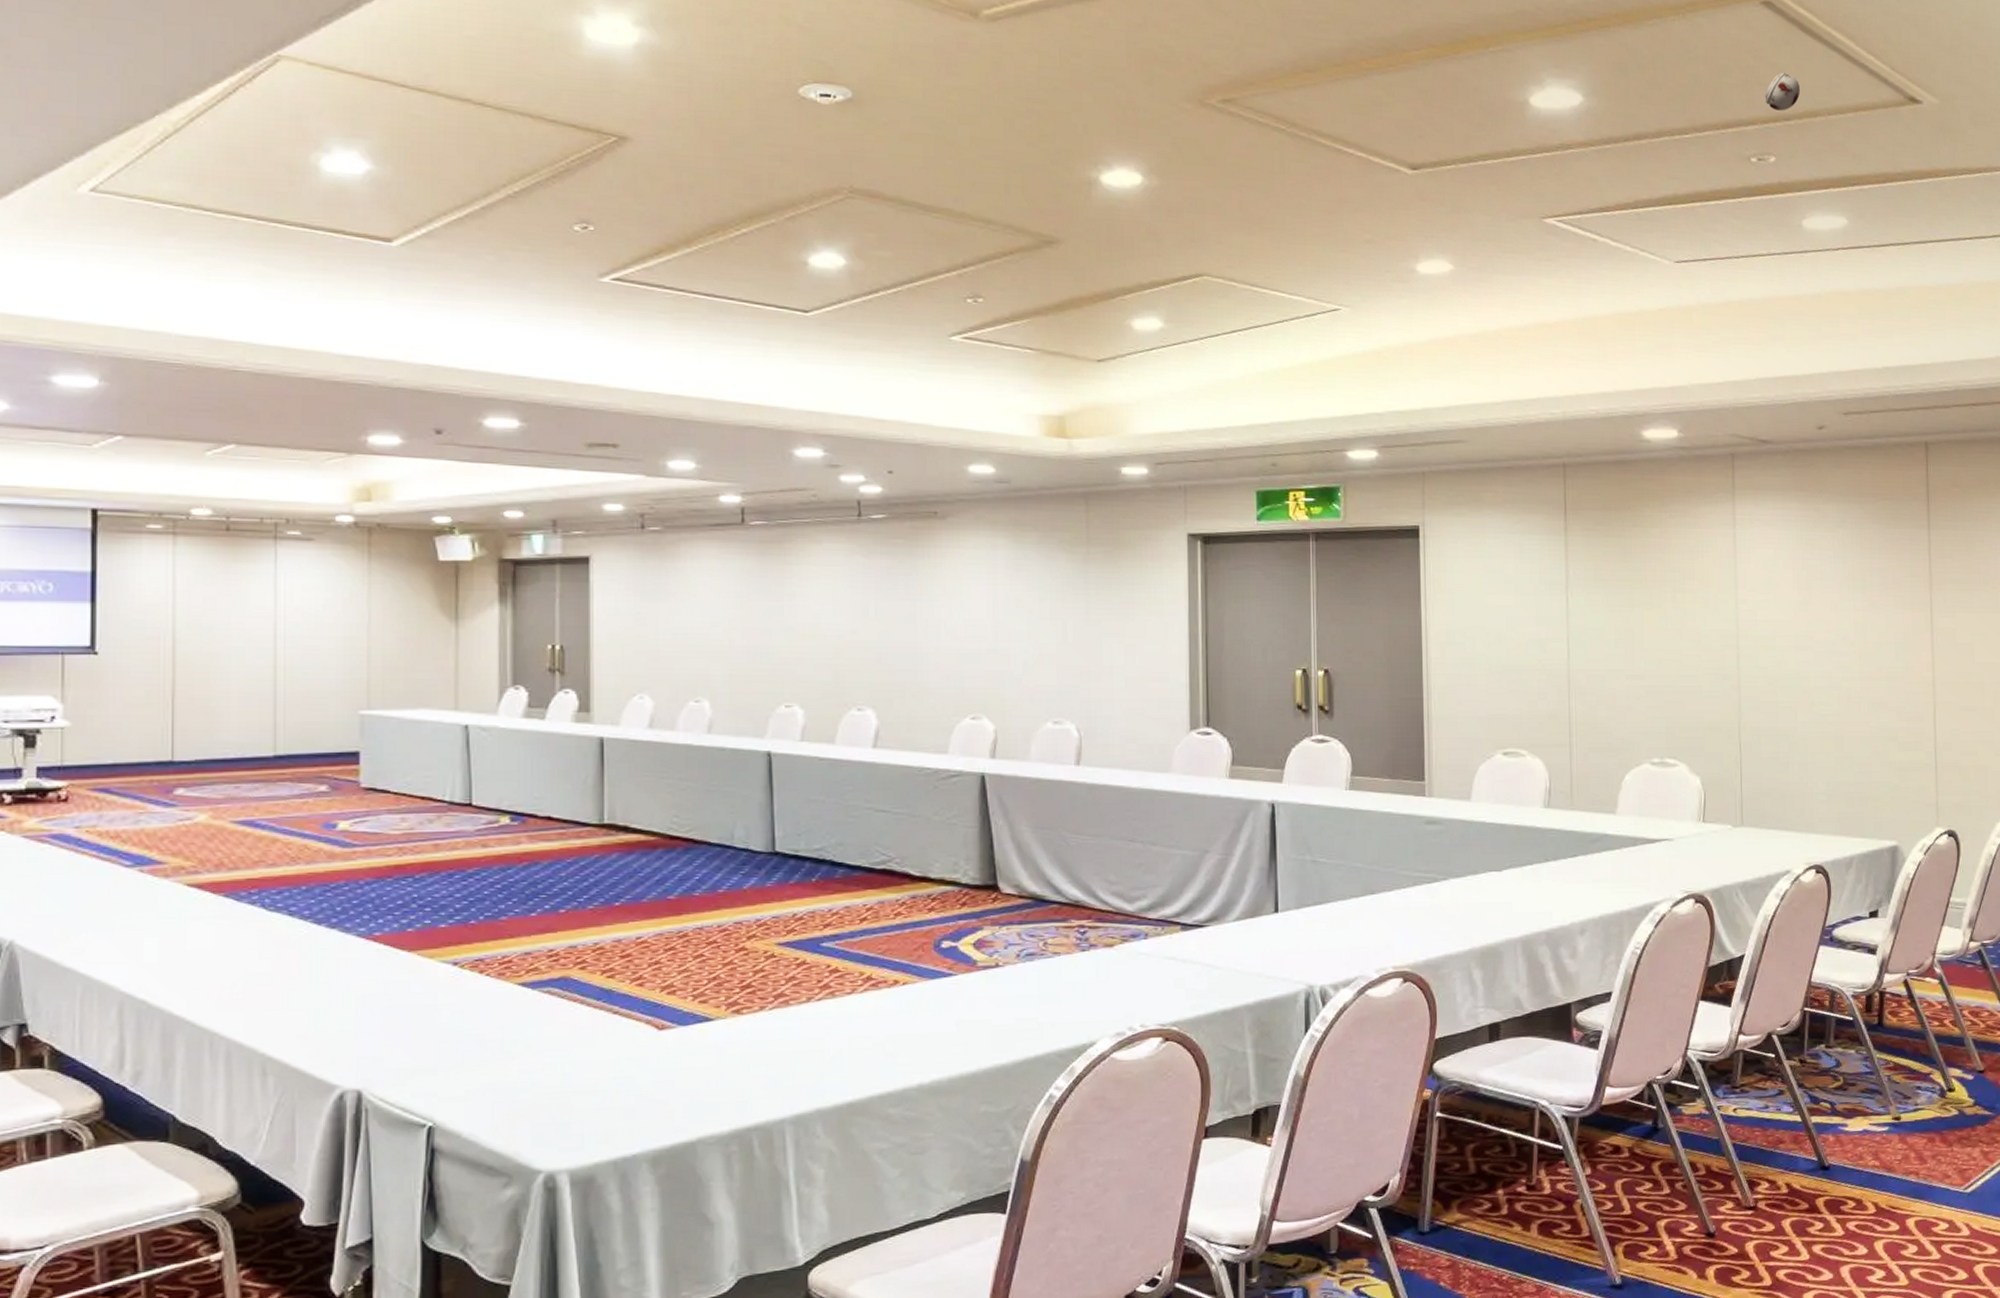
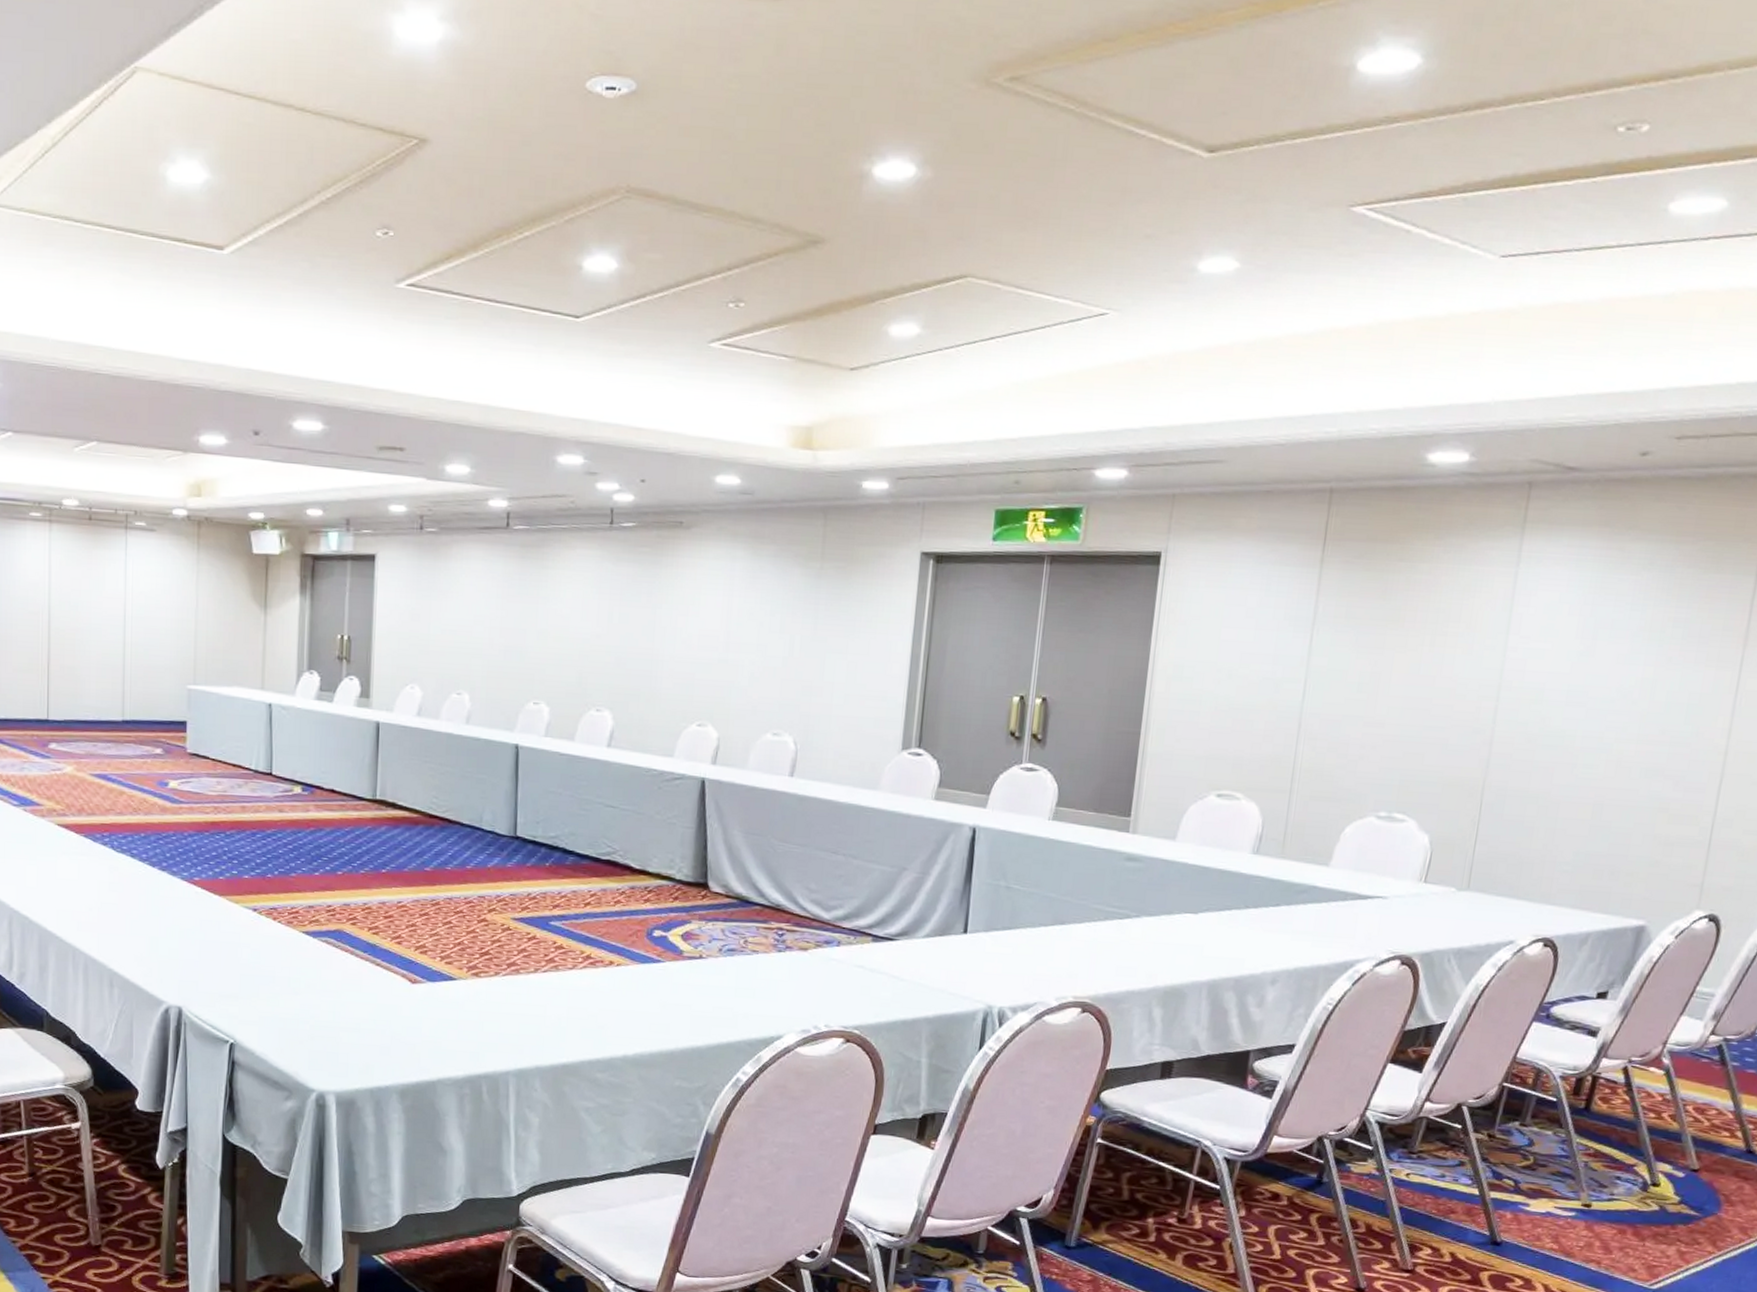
smoke detector: present [1765,73,1801,111] -> none [1650,17,1699,66]

